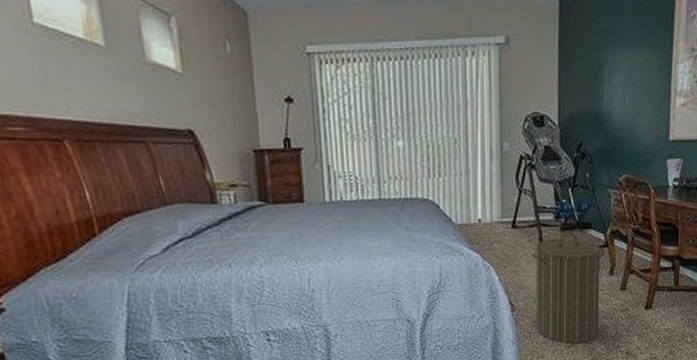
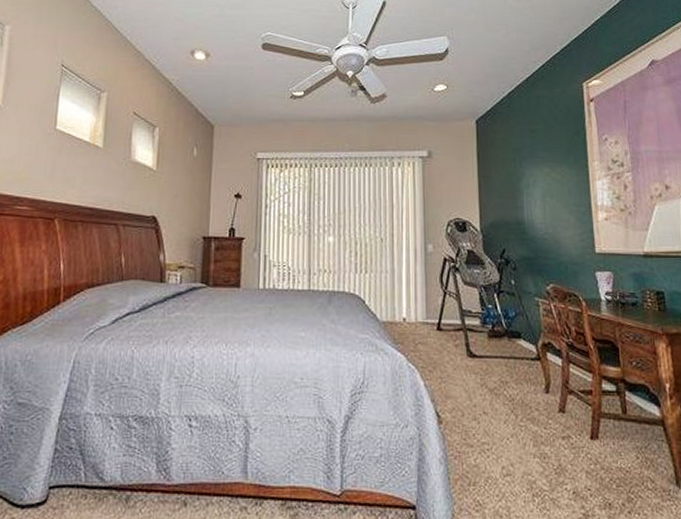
laundry hamper: present [531,232,605,344] -> none [457,340,538,473]

